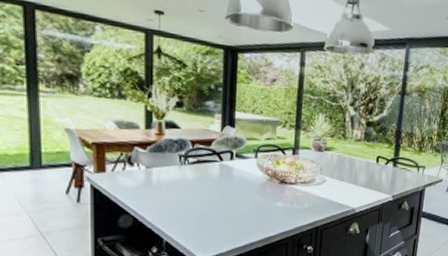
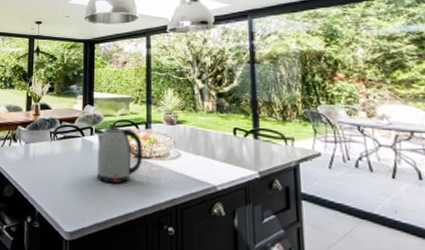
kettle: none [236,151,288,210] -> present [96,127,143,184]

